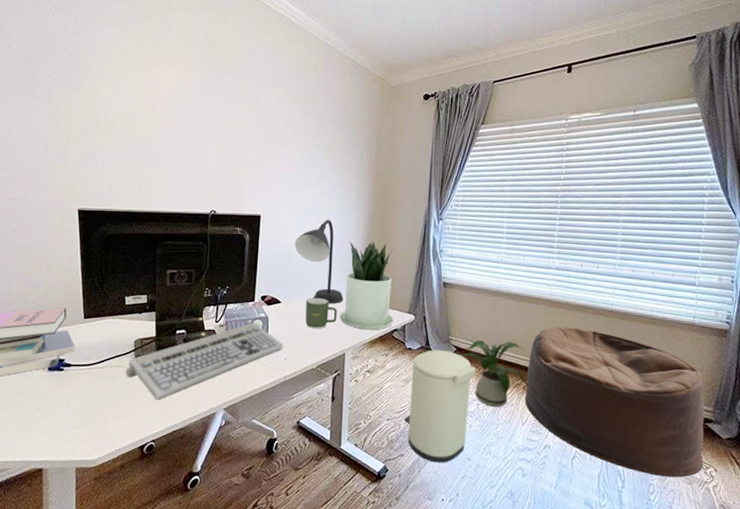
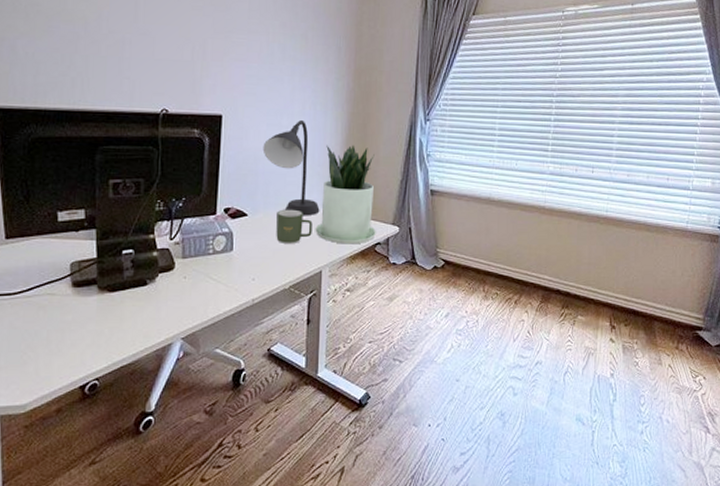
computer keyboard: present [125,323,284,400] -> none [60,239,251,332]
pedal bin: present [404,350,477,463] -> none [388,264,466,386]
house plant: present [461,340,531,407] -> none [450,253,523,323]
bean bag chair: present [525,326,705,478] -> none [516,235,696,388]

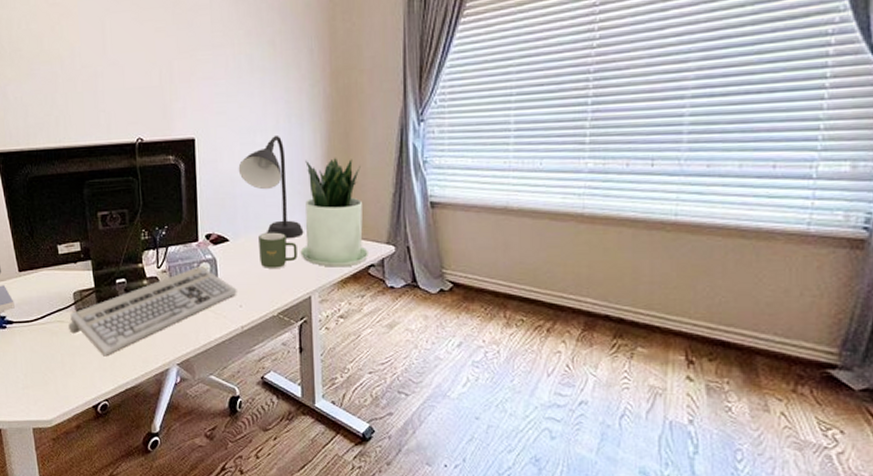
computer keyboard: none [60,239,251,332] -> present [68,266,237,357]

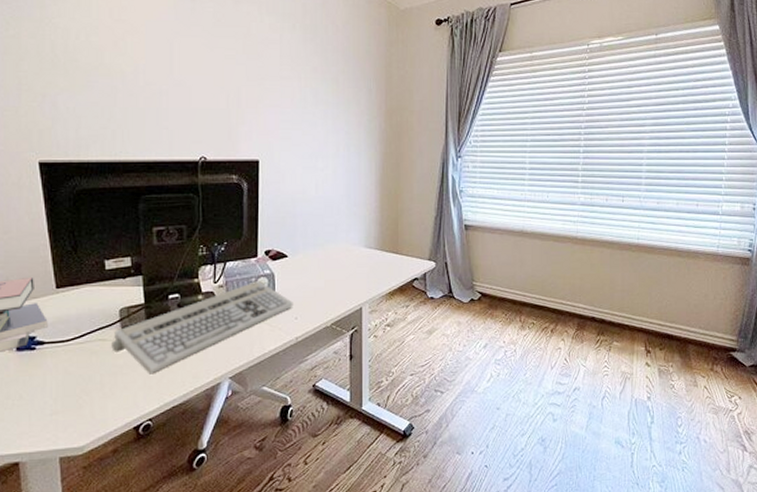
desk lamp: present [238,136,304,239] -> none [299,162,358,255]
mug: present [259,232,298,270] -> none [316,249,351,284]
planter: present [300,157,368,267] -> none [354,183,413,281]

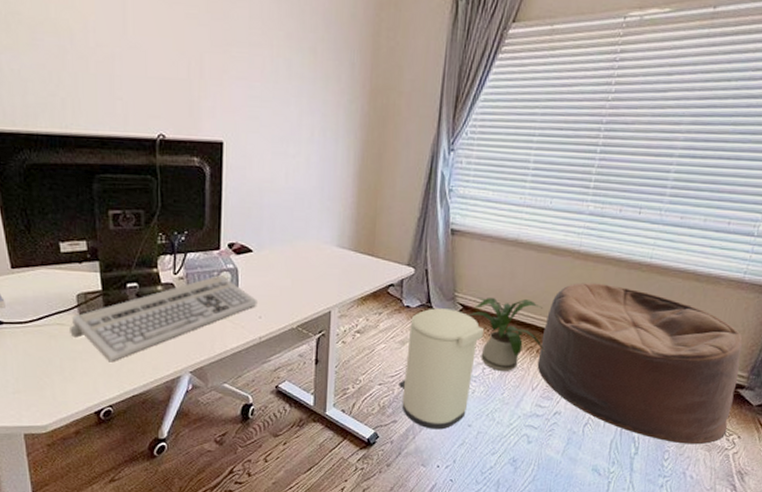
pedal bin: none [429,297,503,416] -> present [399,308,485,430]
house plant: none [486,284,559,352] -> present [468,297,546,371]
bean bag chair: none [553,263,729,409] -> present [537,282,743,445]

